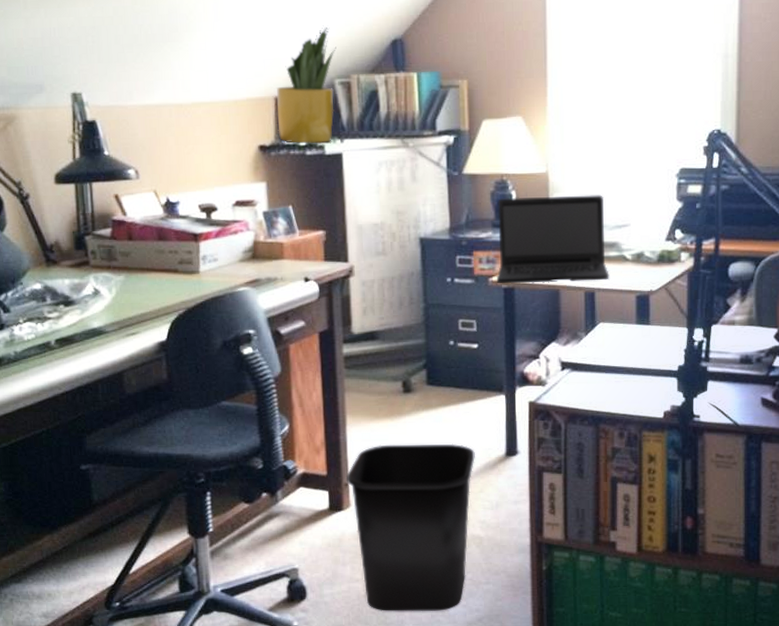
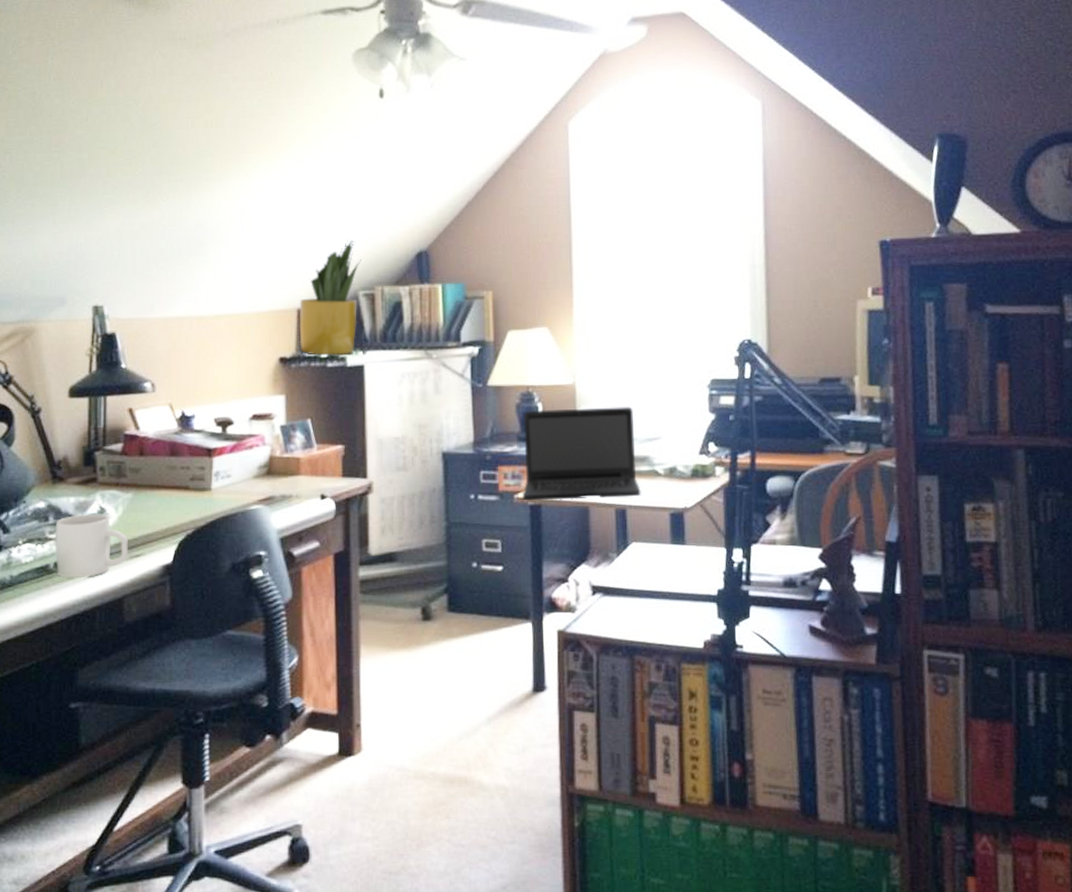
mug: none [53,295,125,355] -> present [54,514,129,579]
waste bin: present [347,443,475,611] -> none [359,678,499,877]

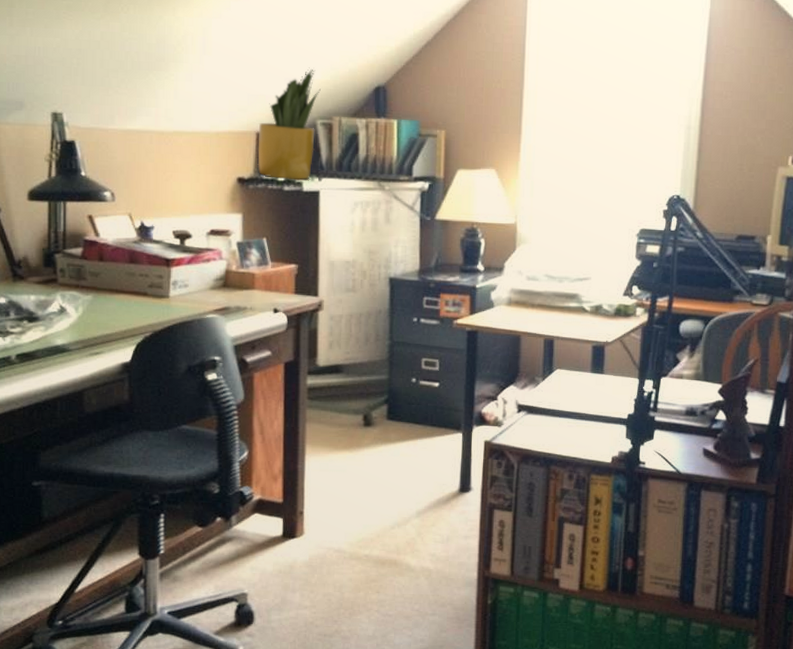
mug: present [54,514,129,579] -> none [15,312,89,371]
laptop: present [522,406,641,500] -> none [461,244,569,330]

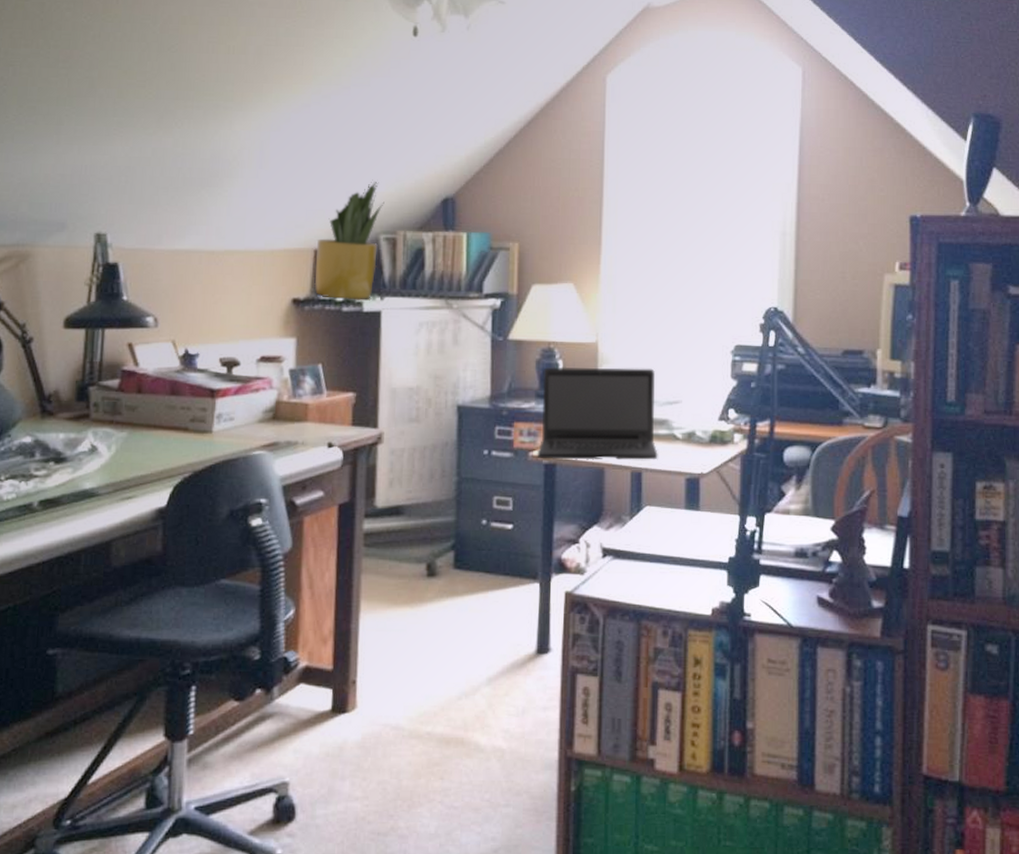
laptop: none [461,244,569,330] -> present [537,366,658,460]

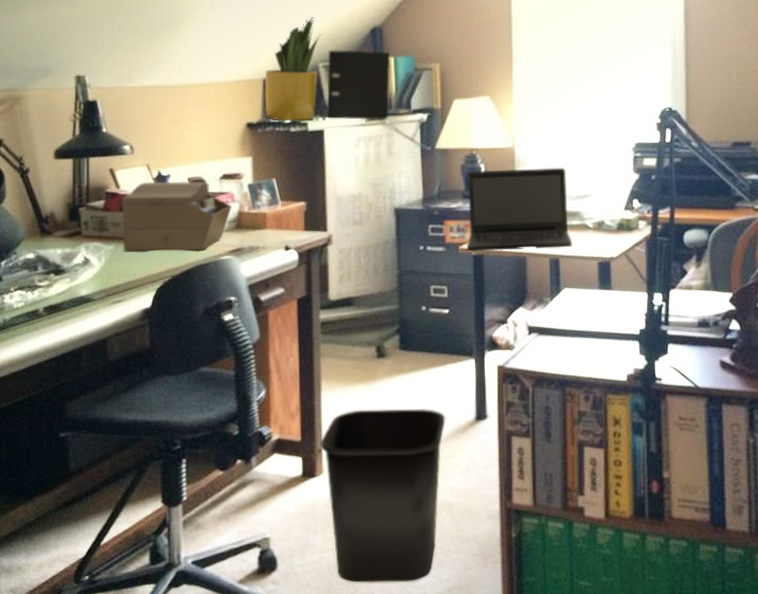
sewing box: none [138,360,269,444] -> present [121,181,232,252]
waste bin: none [355,636,502,839] -> present [320,408,446,583]
binder: none [386,221,463,305] -> present [326,50,391,121]

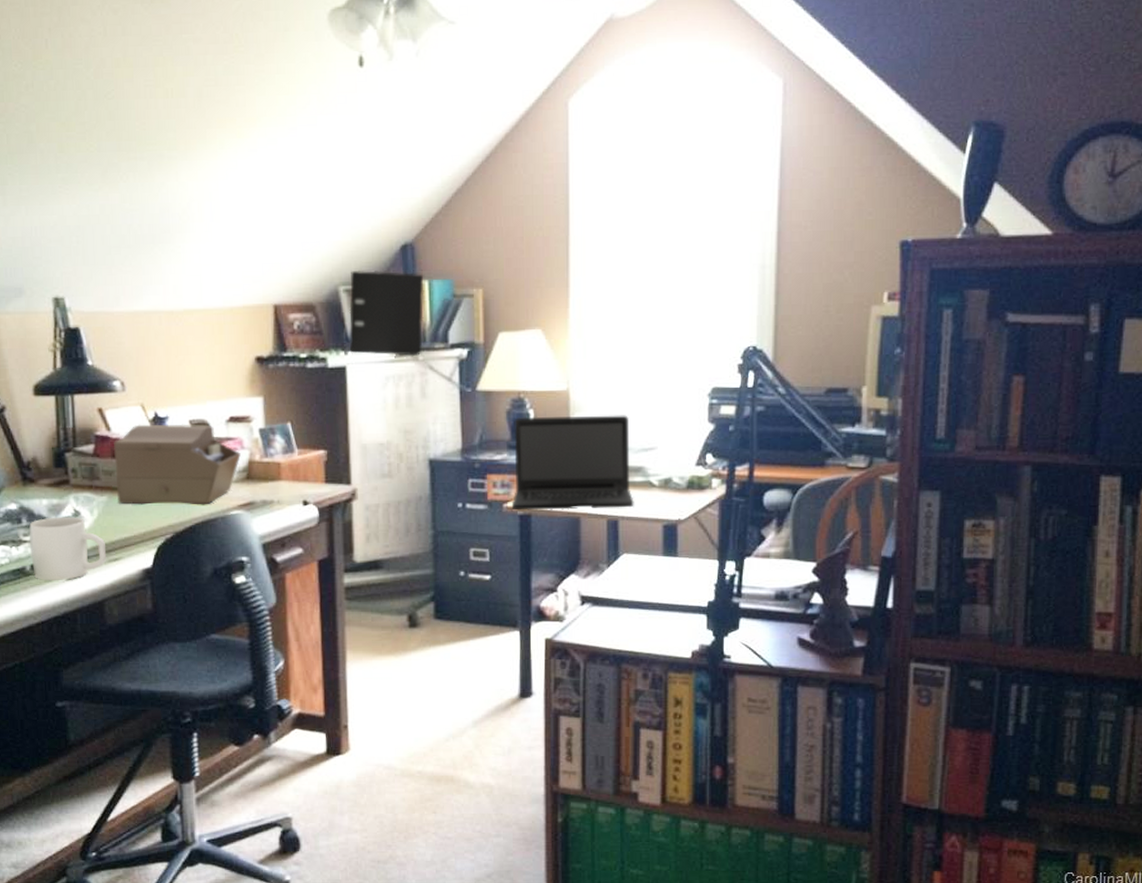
mug: none [43,264,111,322] -> present [29,516,107,581]
planter: present [264,15,321,121] -> none [276,228,341,356]
waste bin: present [320,408,446,583] -> none [346,683,486,866]

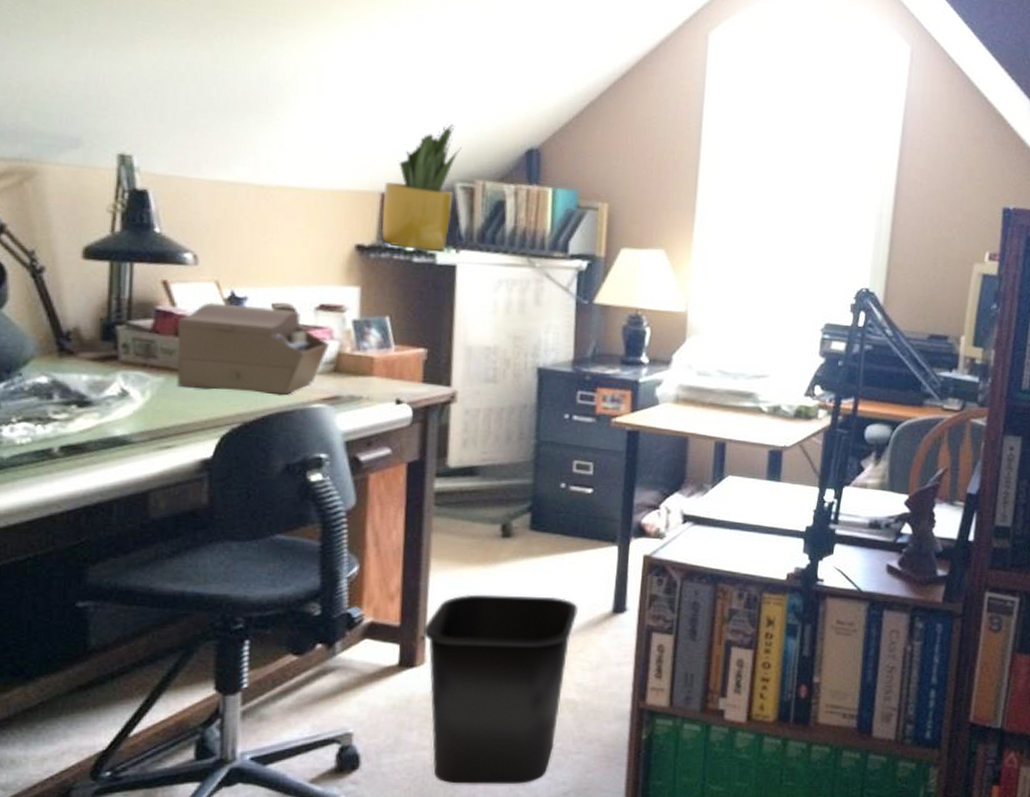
mug: present [29,516,107,581] -> none [59,395,158,467]
planter: none [276,228,341,356] -> present [381,121,462,252]
waste bin: none [346,683,486,866] -> present [423,594,578,784]
binder: present [349,271,424,357] -> none [462,169,548,263]
laptop: present [511,415,634,510] -> none [620,334,744,432]

